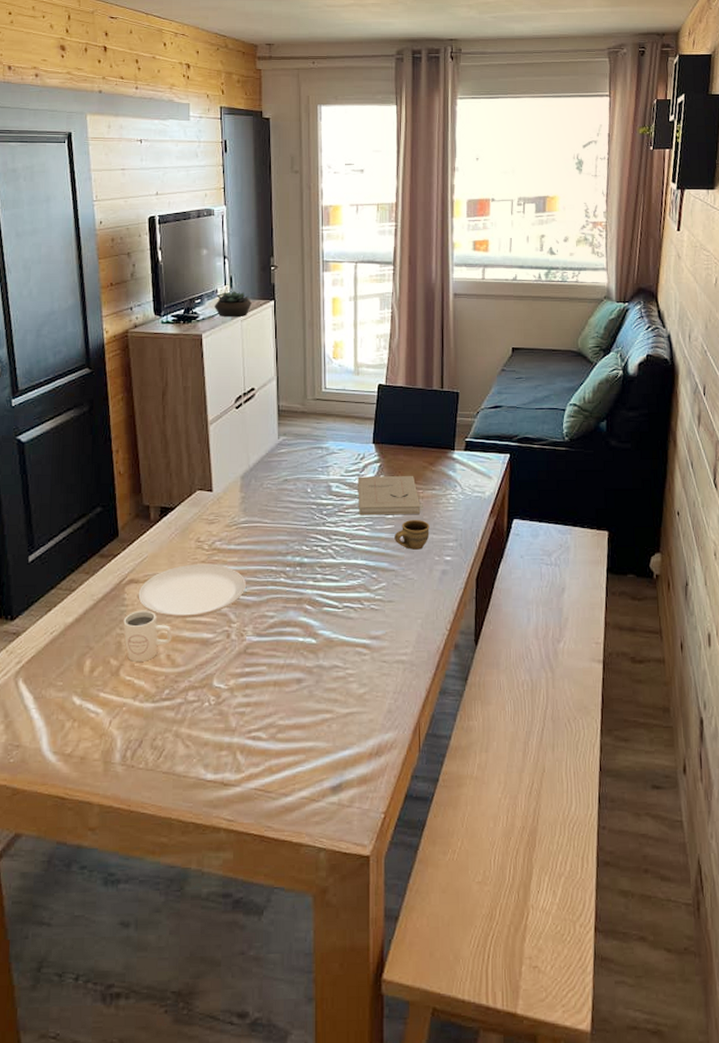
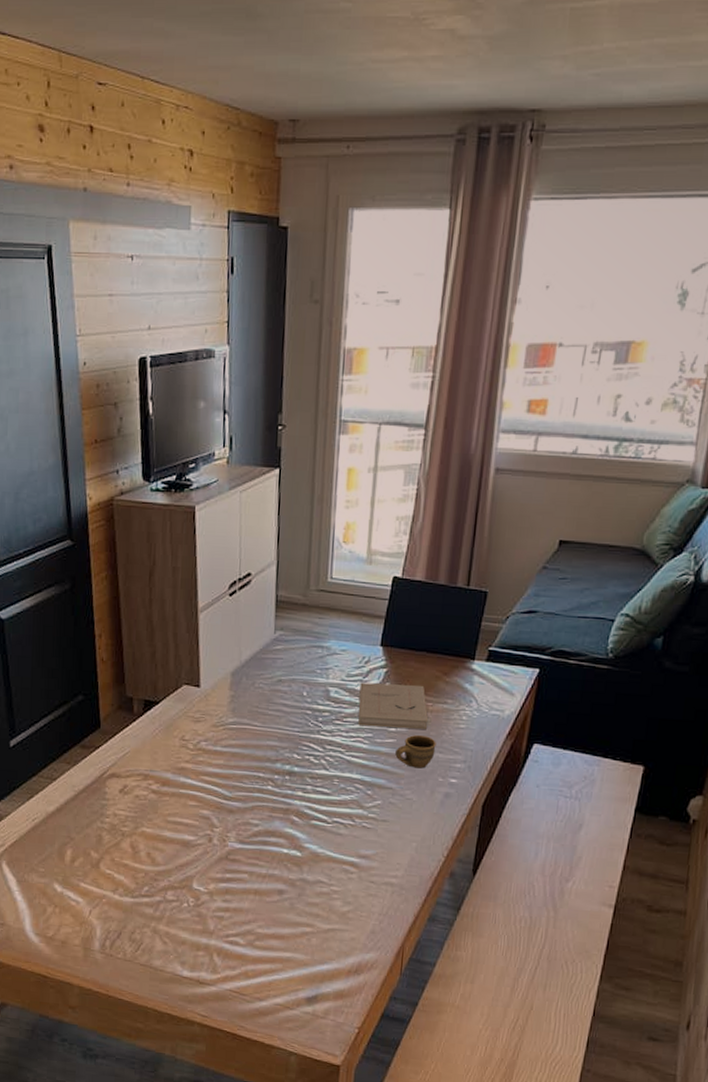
mug: present [123,610,172,662] -> none [104,805,153,857]
plate: present [138,563,246,618] -> none [119,763,231,819]
succulent plant: present [215,291,252,316] -> none [211,455,253,487]

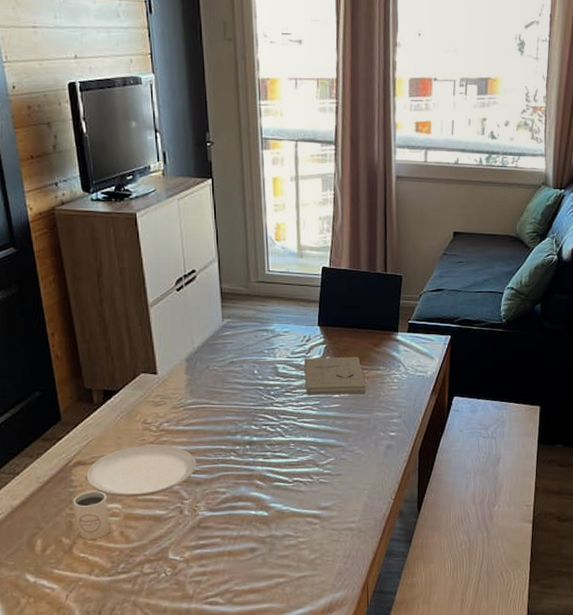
mug: none [104,805,153,857] -> present [73,490,124,540]
plate: none [119,763,231,819] -> present [86,444,196,497]
cup: present [395,735,436,769] -> none [341,399,375,427]

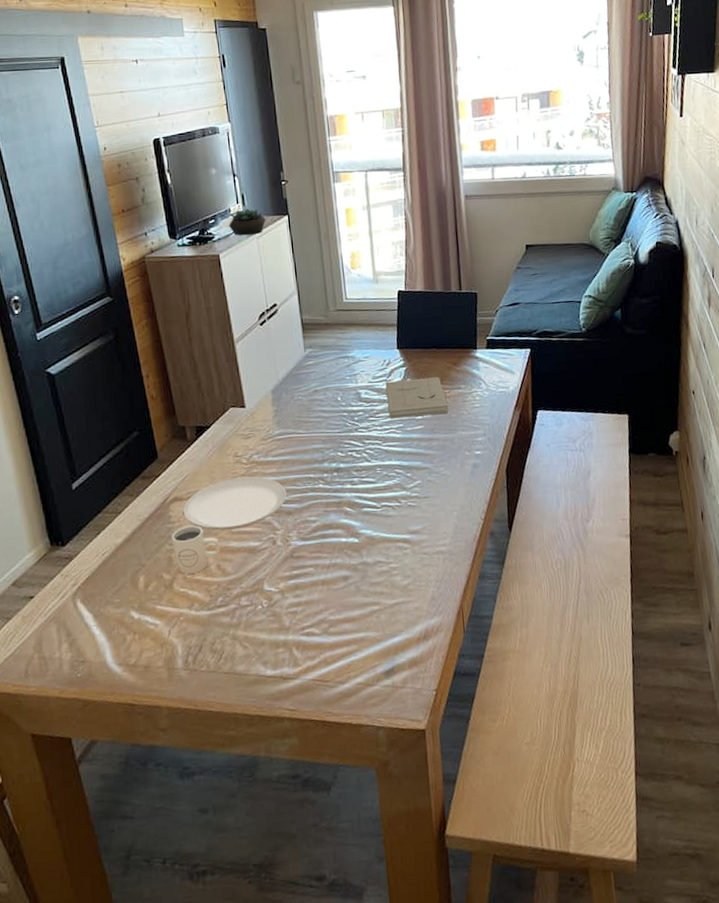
succulent plant: none [148,168,188,195] -> present [229,208,266,235]

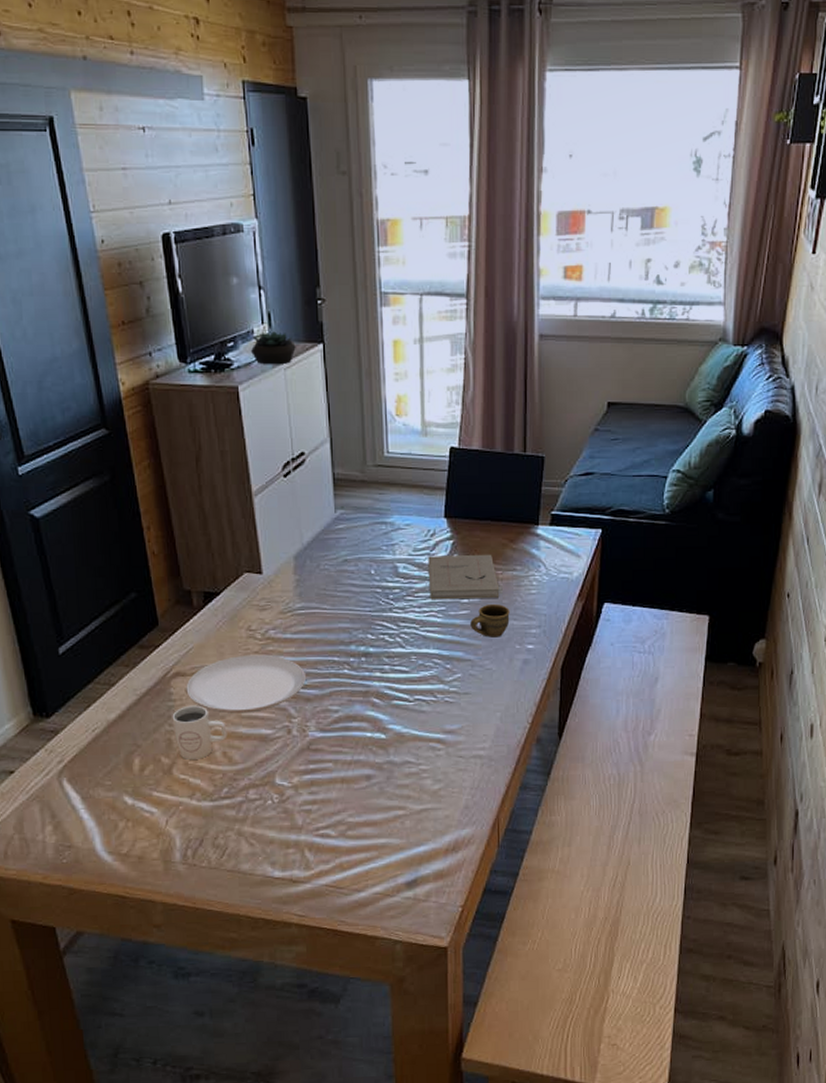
cup: none [425,418,459,447] -> present [470,604,510,638]

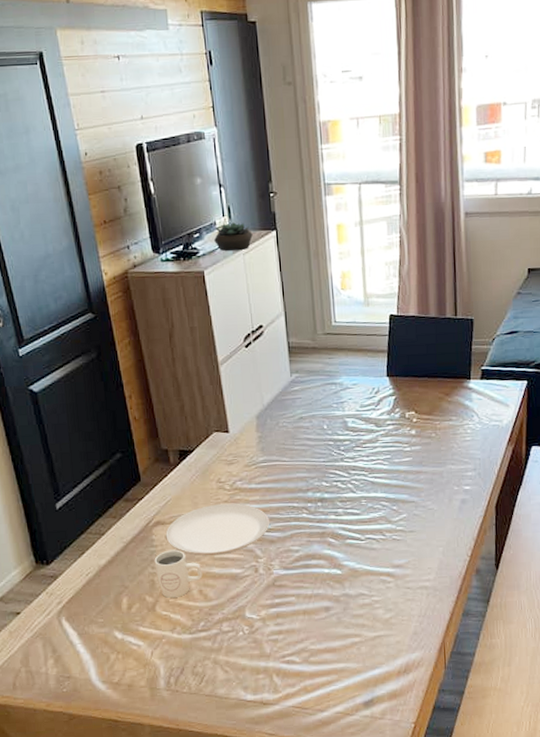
book: present [428,555,500,600] -> none [373,408,438,450]
cup: present [470,604,510,638] -> none [413,451,448,481]

